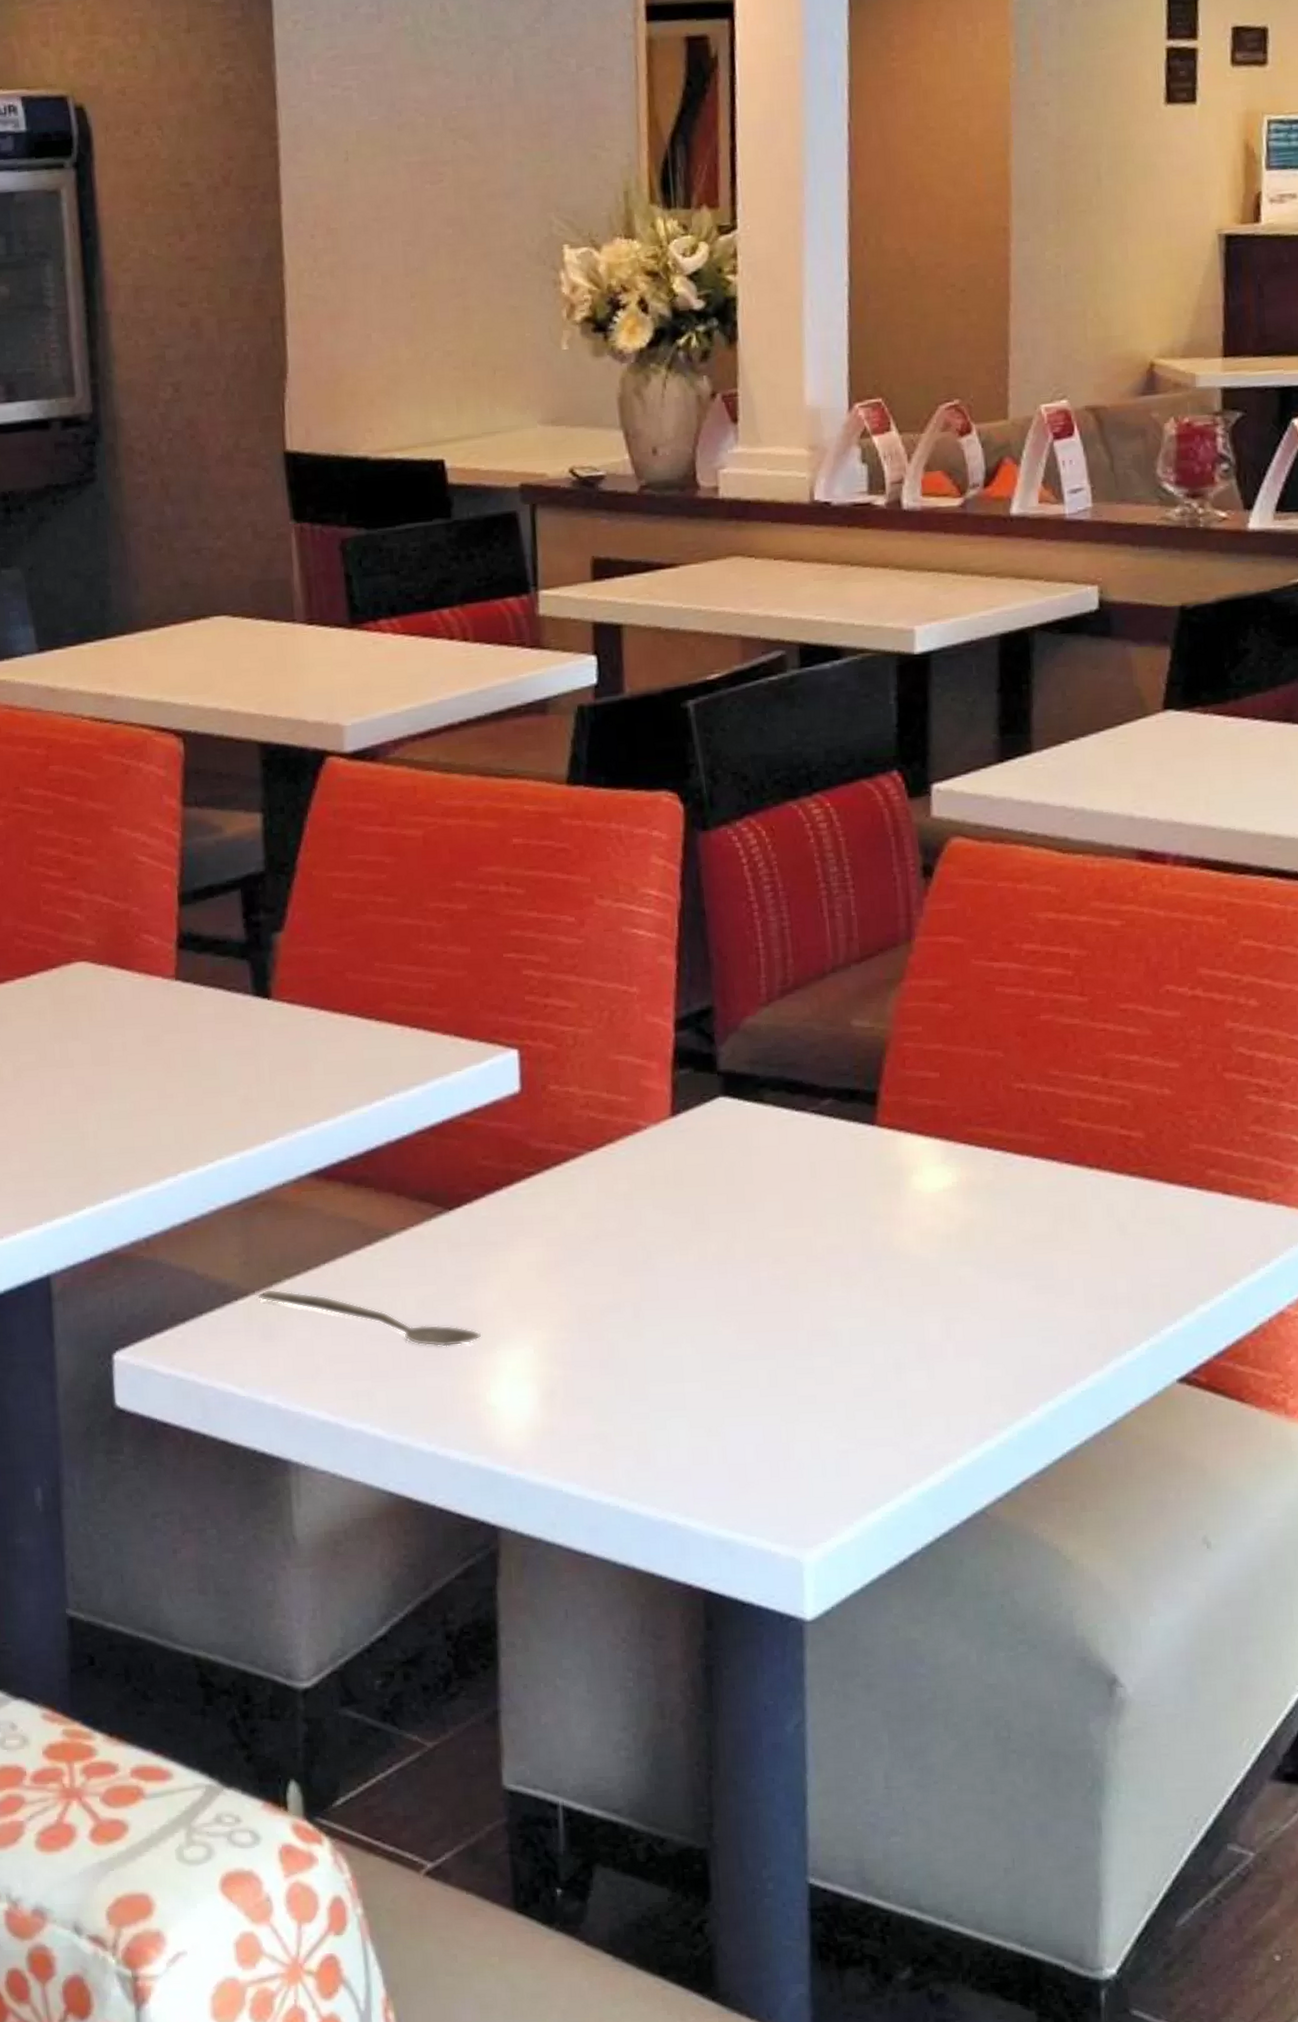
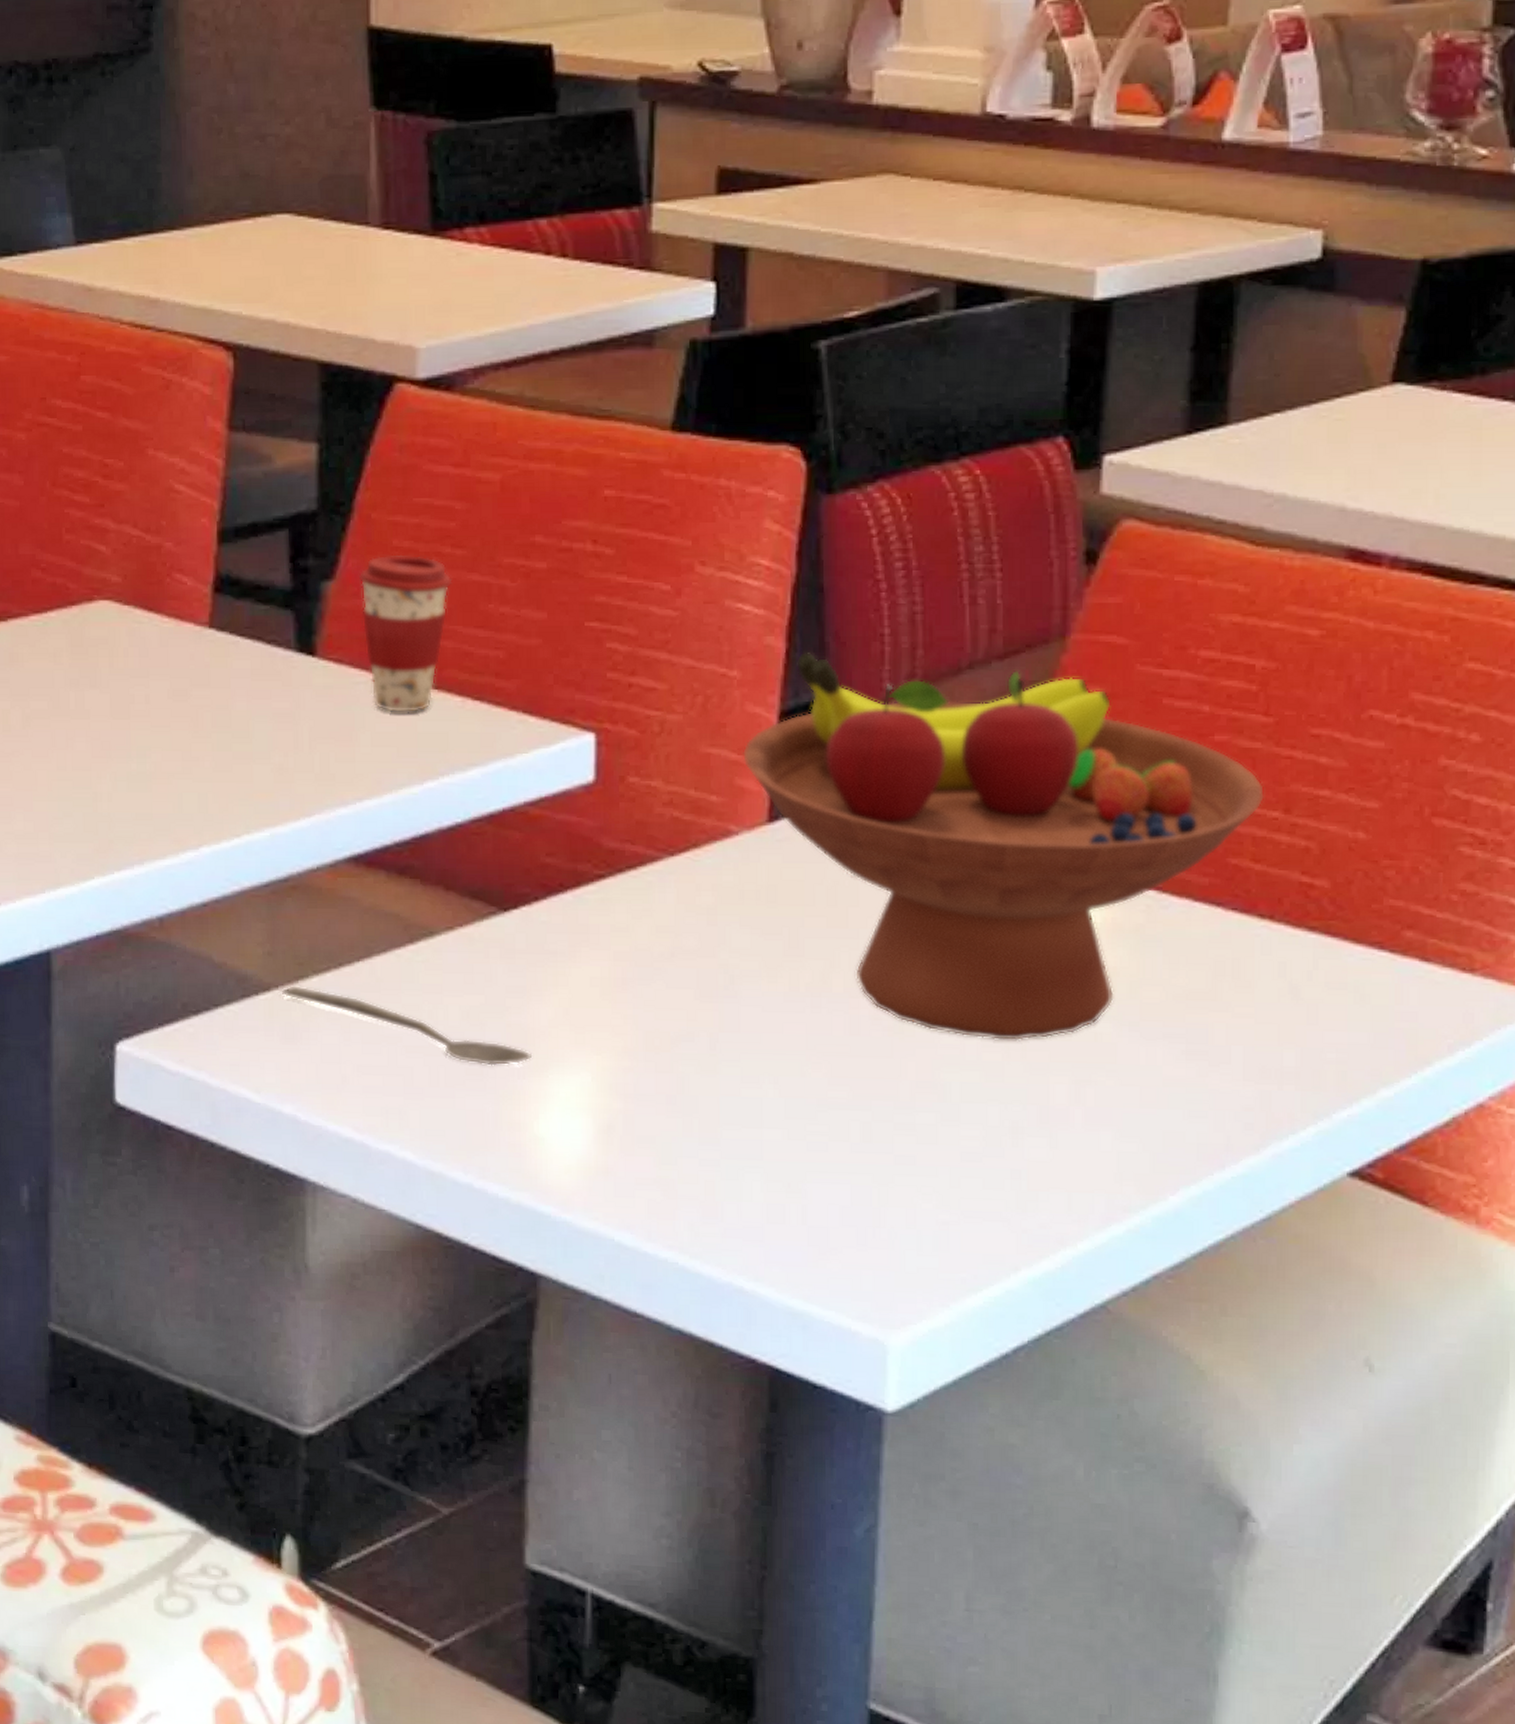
coffee cup: none [304,904,387,1044] -> present [358,554,453,713]
fruit bowl: none [645,966,1086,1290] -> present [741,651,1265,1041]

